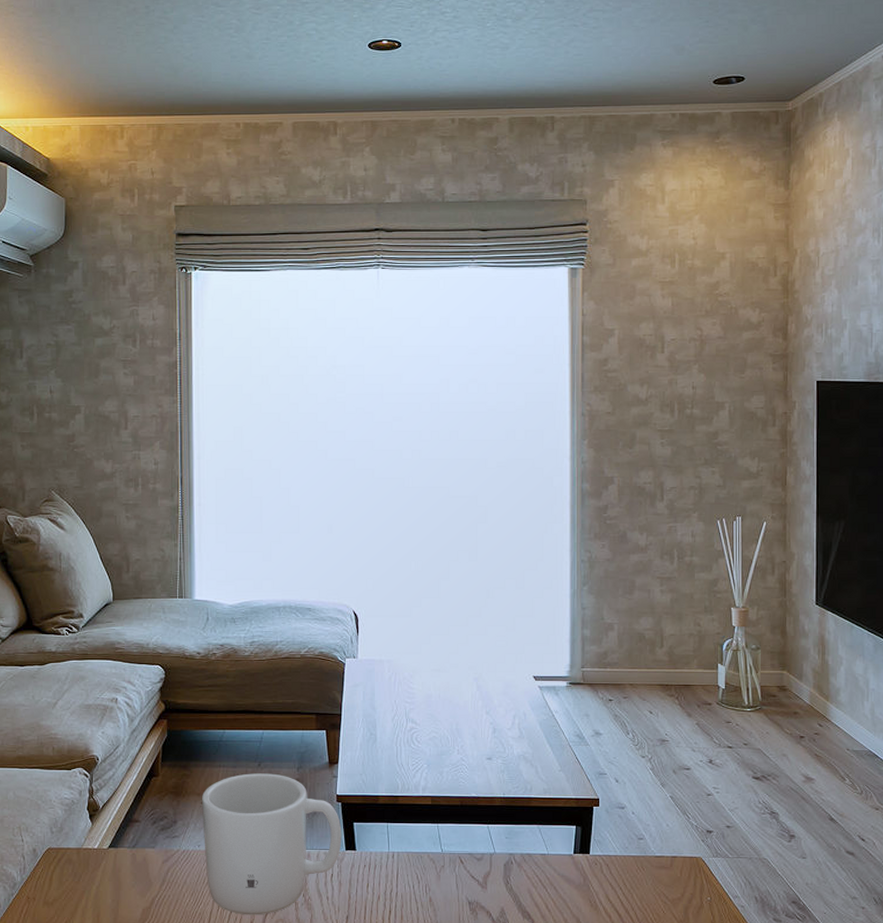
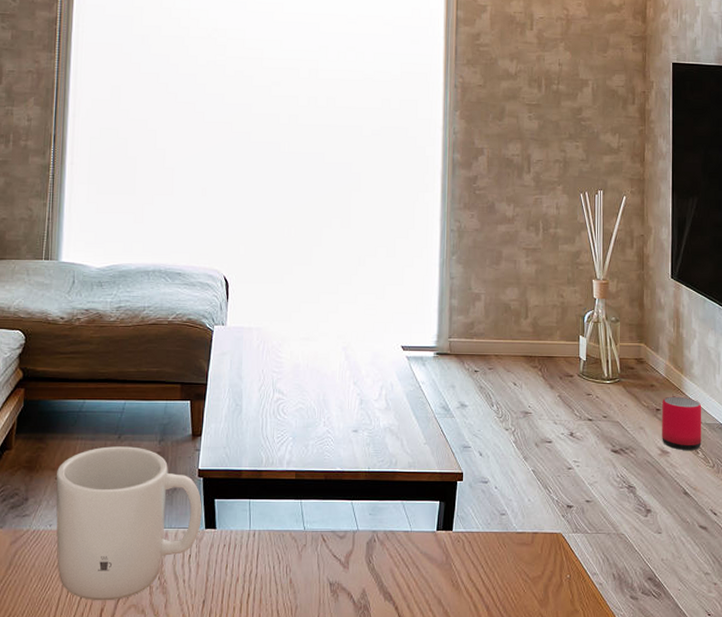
speaker: none [806,723,849,777] -> present [662,396,702,450]

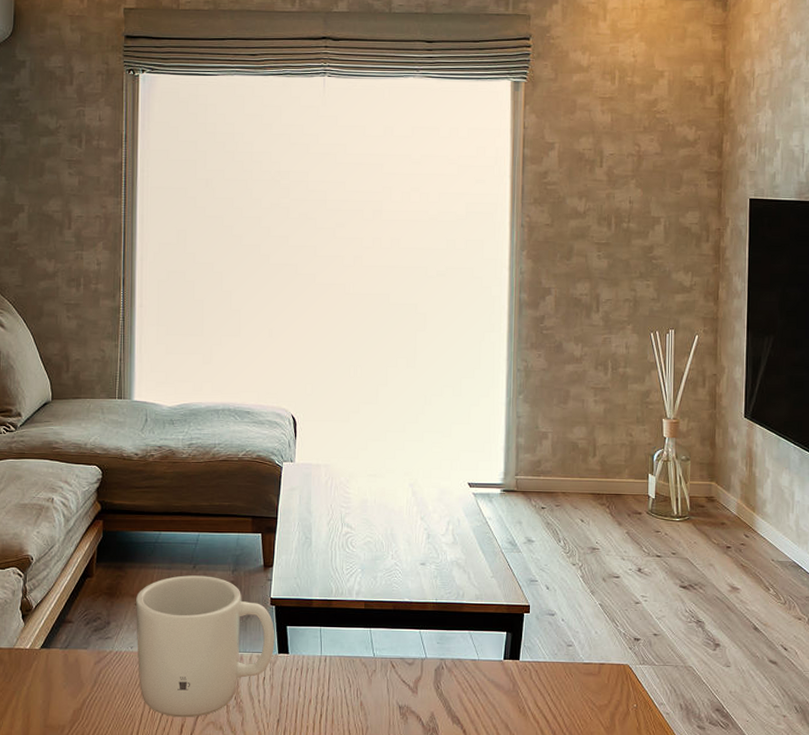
speaker: present [662,396,702,450] -> none [732,534,774,587]

